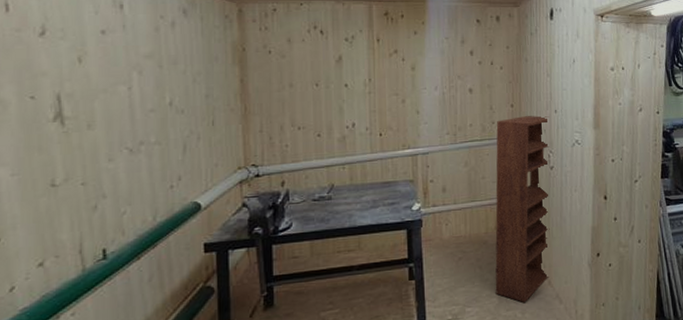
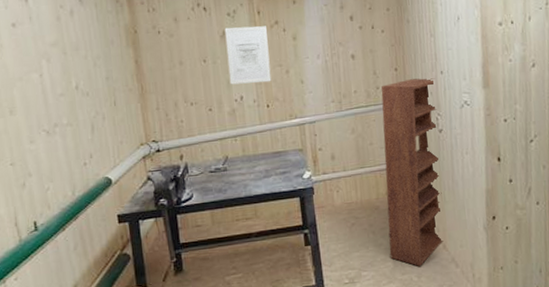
wall art: none [341,52,386,111] -> present [224,26,272,85]

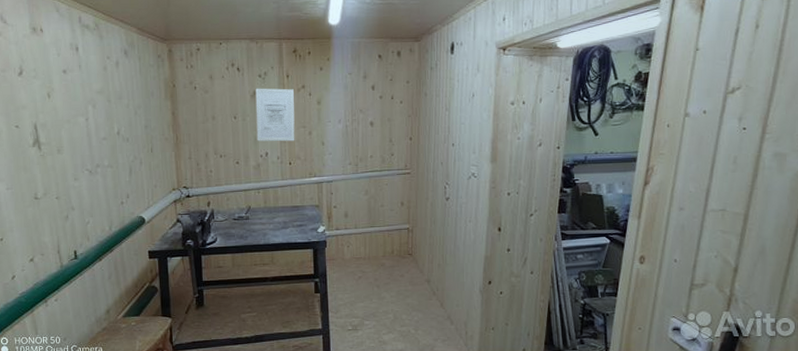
shelving unit: present [381,78,444,266] -> none [391,149,447,320]

